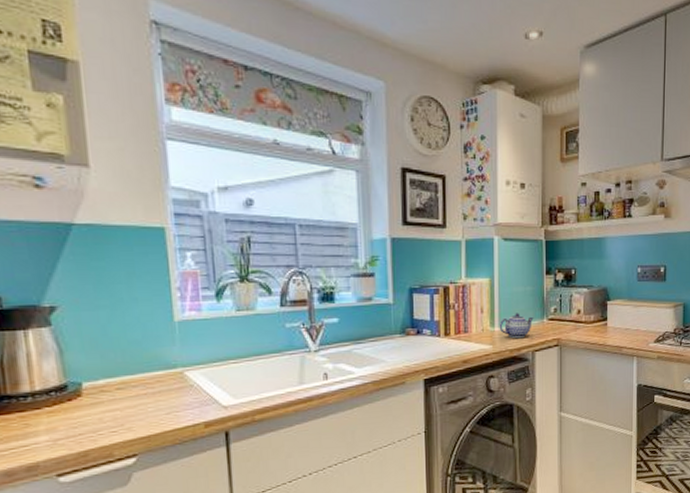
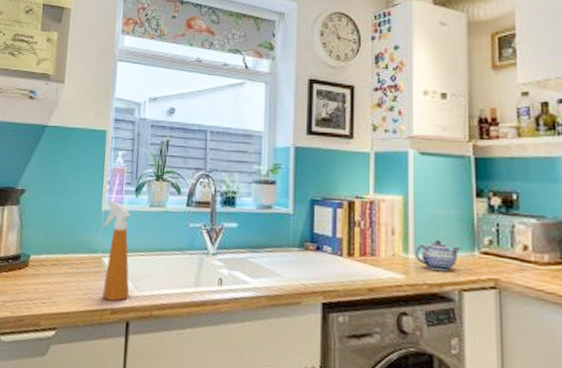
spray bottle: none [179,310,225,415] -> present [102,201,131,301]

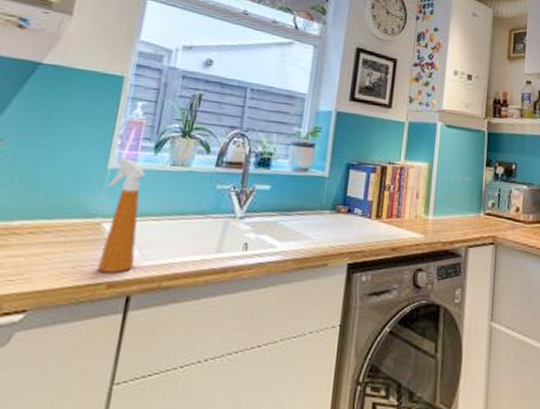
teapot: present [414,239,461,272] -> none [433,202,470,231]

